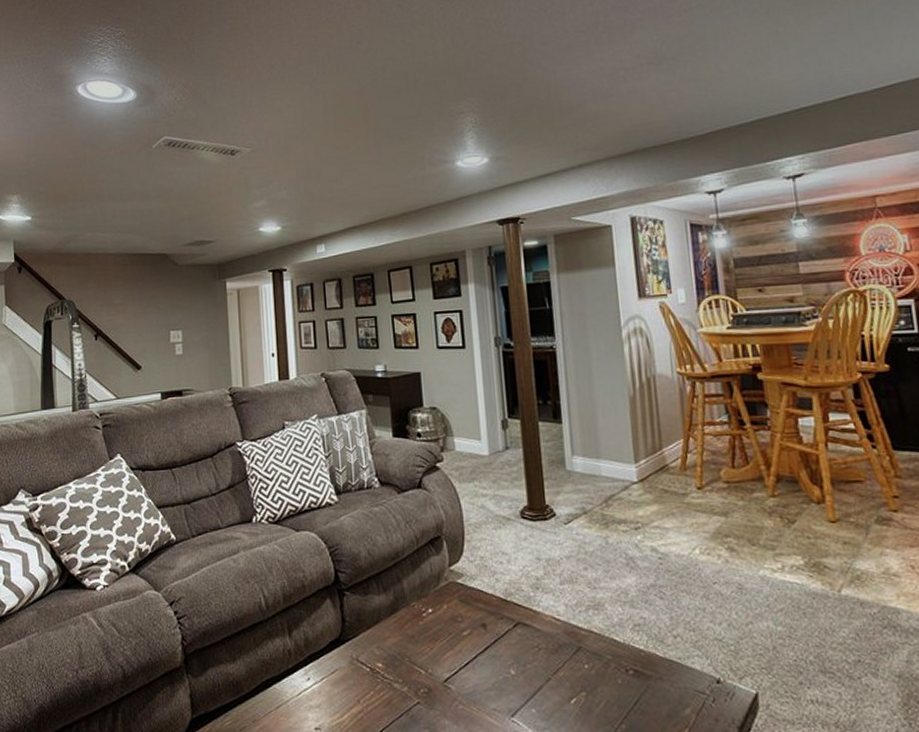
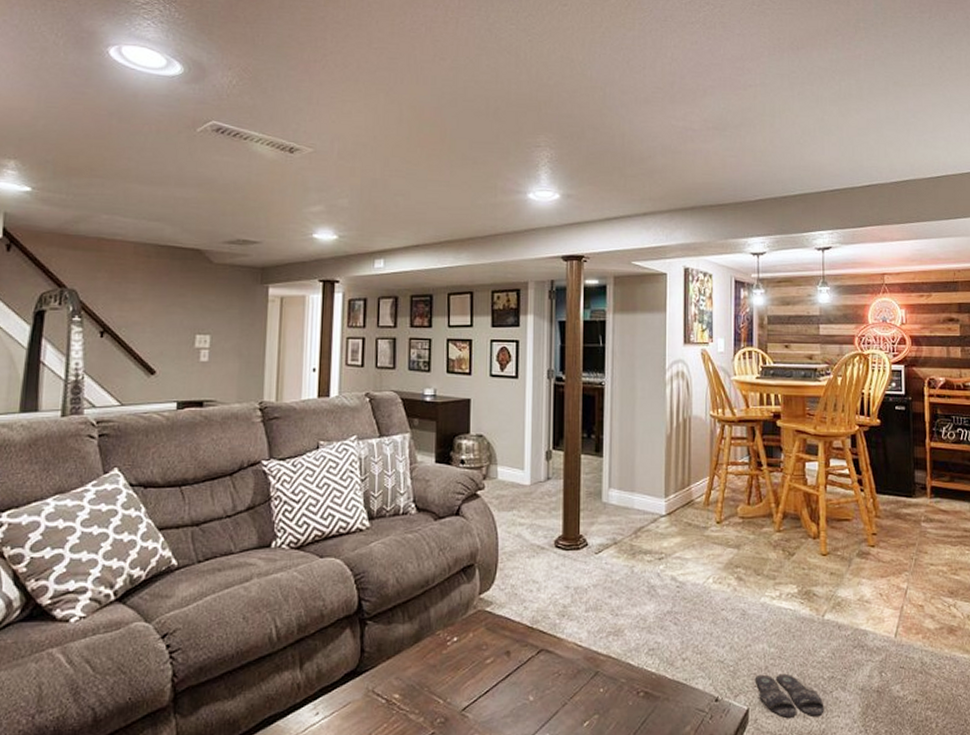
slippers: none [761,655,853,706] -> present [755,673,824,719]

